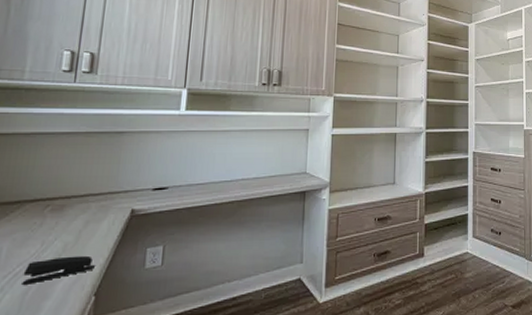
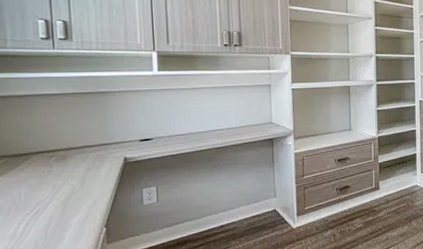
stapler: present [22,255,95,285] -> none [42,196,101,220]

